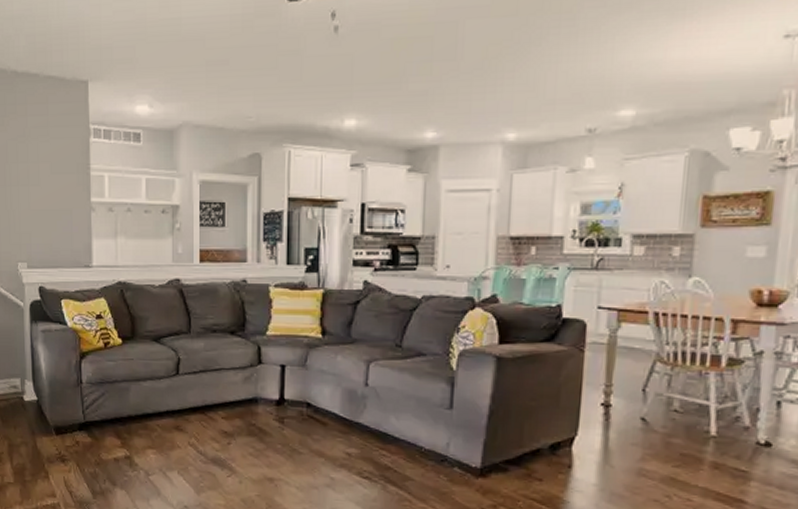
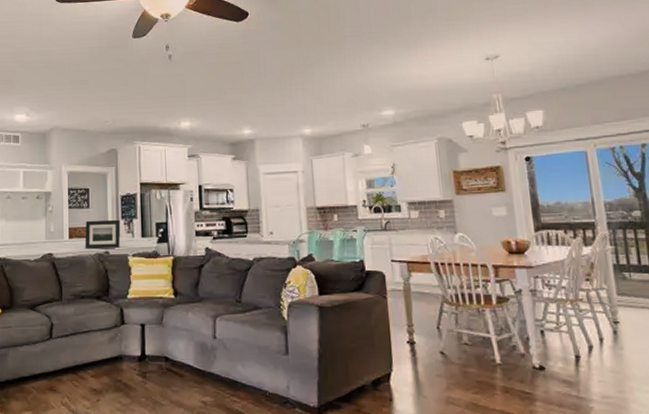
picture frame: none [218,241,262,276] -> present [84,219,121,249]

